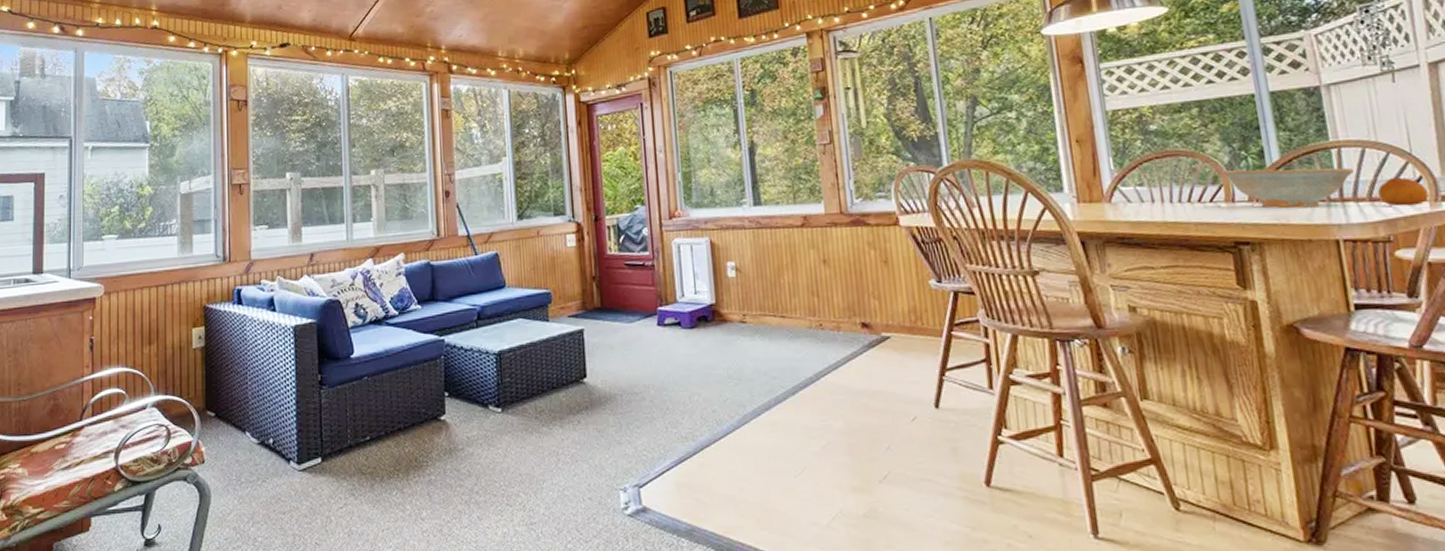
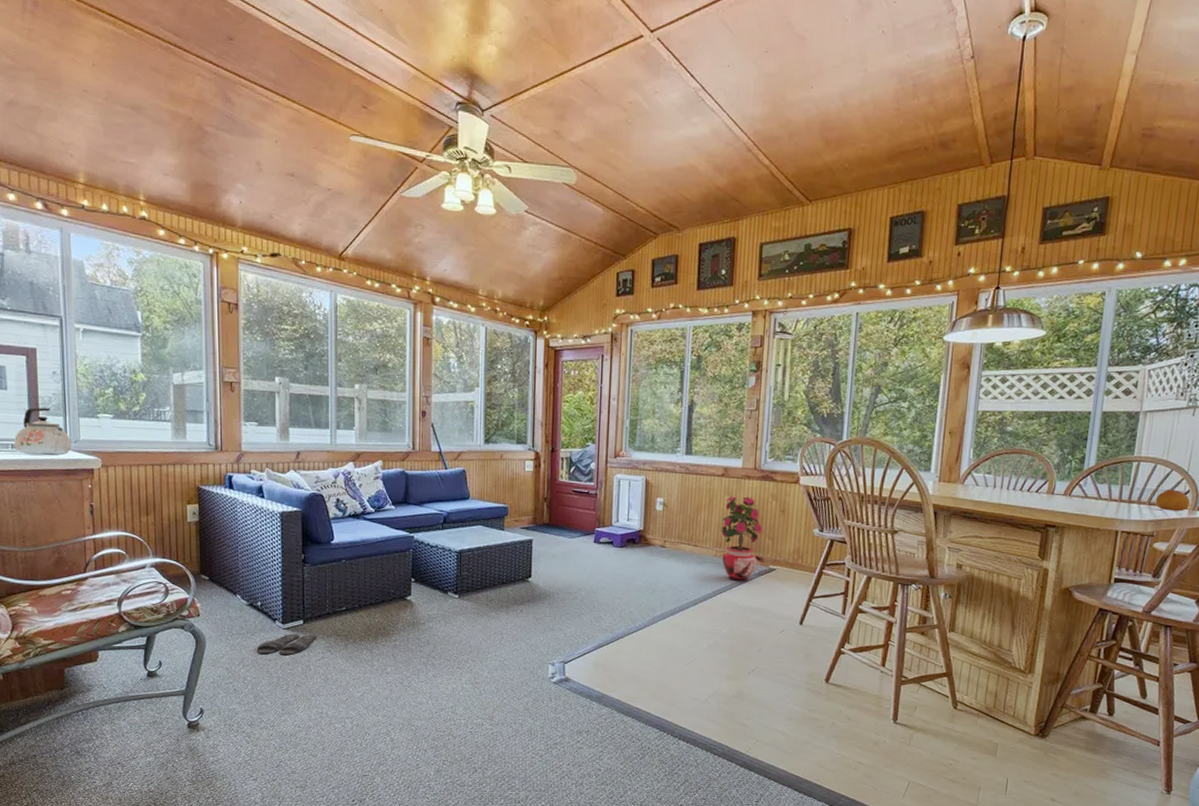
kettle: none [16,235,75,290] -> present [13,407,72,456]
slippers: none [269,475,338,506] -> present [257,633,317,656]
potted flower: none [811,248,865,357] -> present [721,494,763,581]
dish: present [1222,167,1355,209] -> none [1051,470,1145,505]

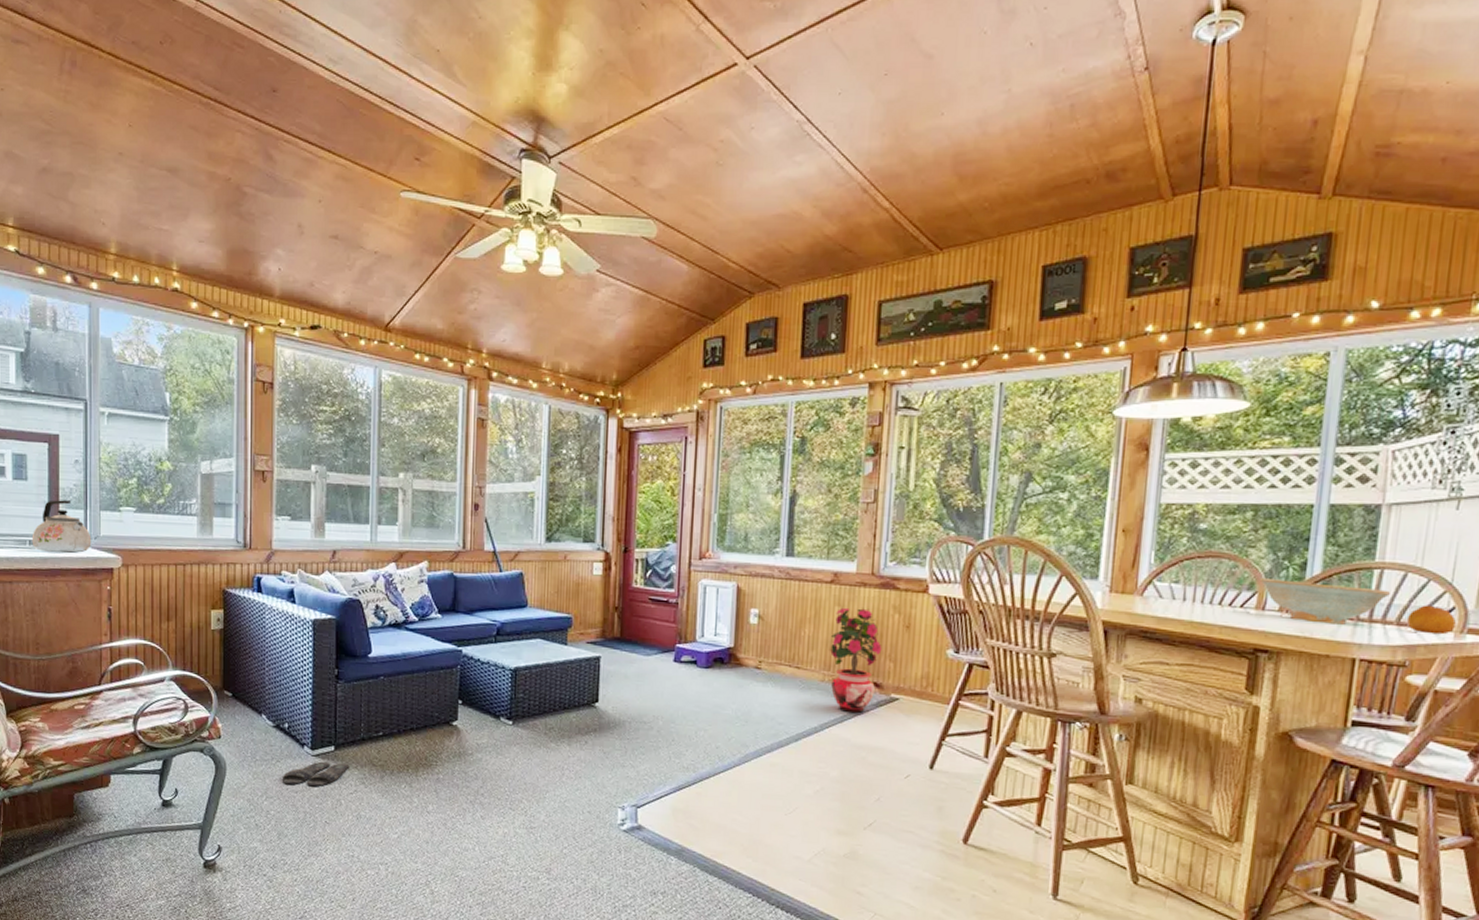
dish: none [1051,470,1145,505] -> present [1260,578,1392,625]

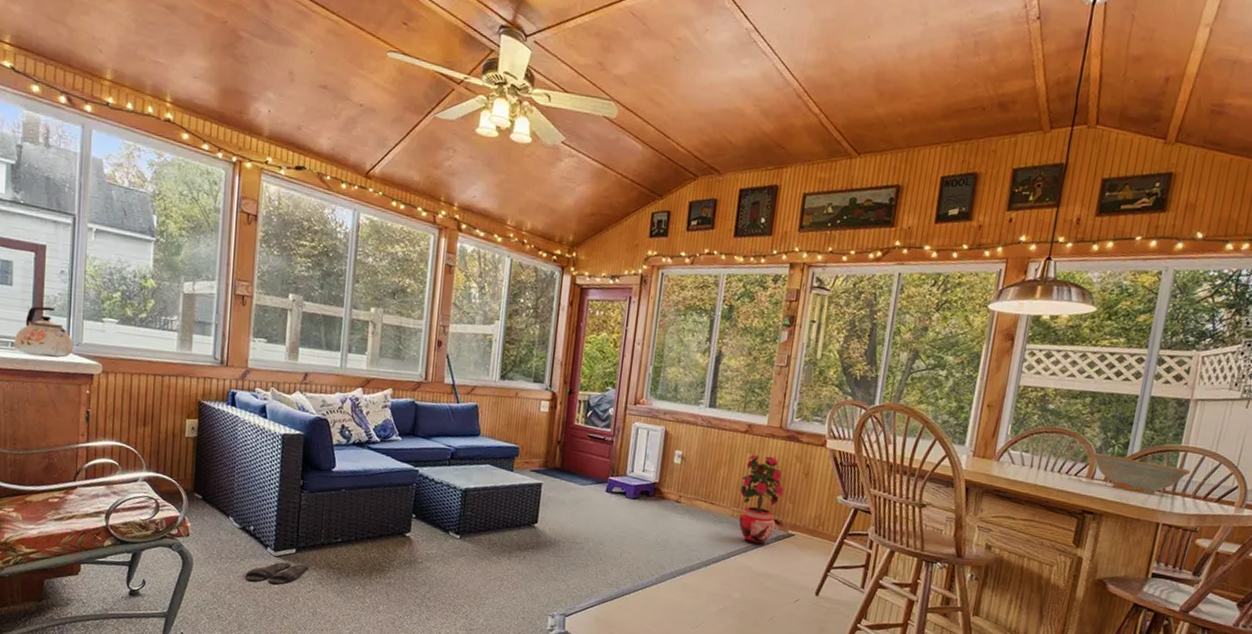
fruit: present [1407,605,1456,635] -> none [1201,483,1238,508]

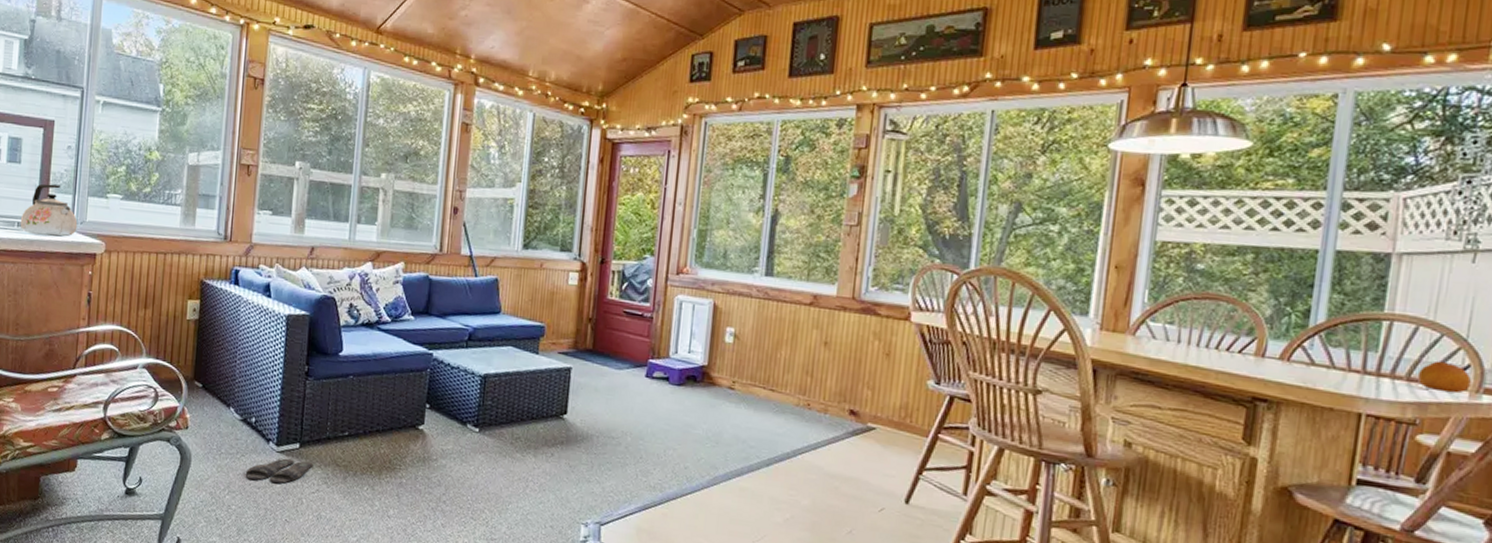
potted flower: present [738,453,784,545] -> none [805,329,861,441]
dish: present [1092,453,1191,495] -> none [1260,324,1401,377]
fruit: none [1201,483,1238,508] -> present [1418,360,1471,394]

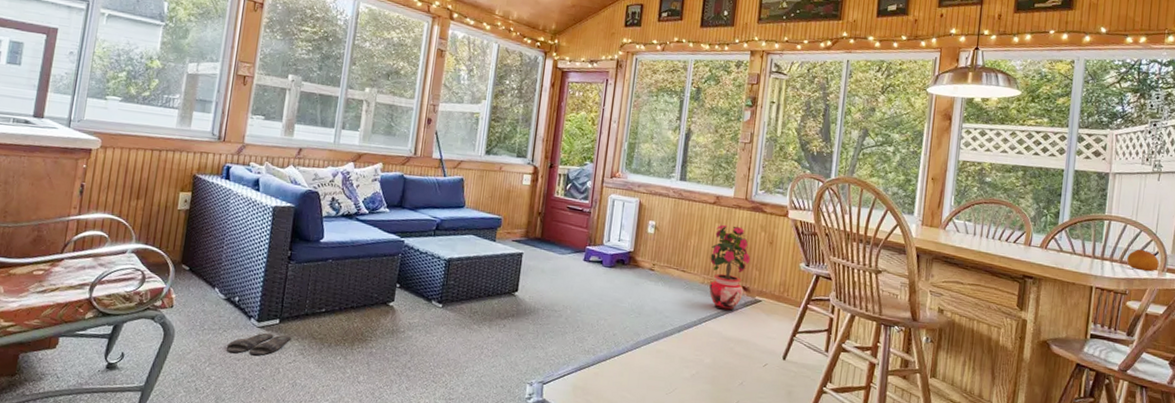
kettle: present [20,183,78,238] -> none [15,84,75,134]
potted flower: none [805,329,861,441] -> present [709,223,751,311]

